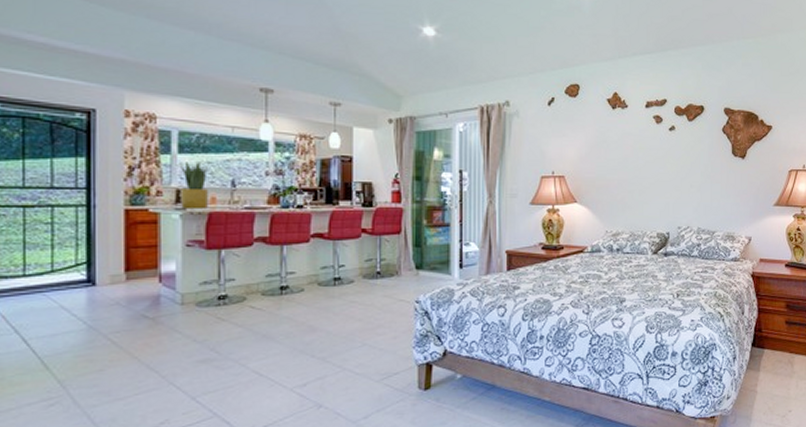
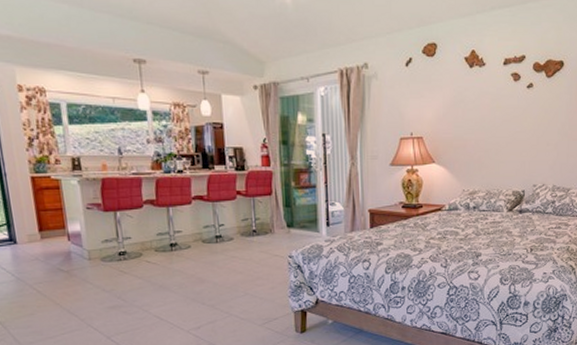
planter: present [179,162,209,210] -> none [70,132,101,176]

